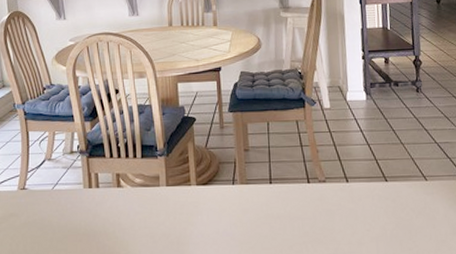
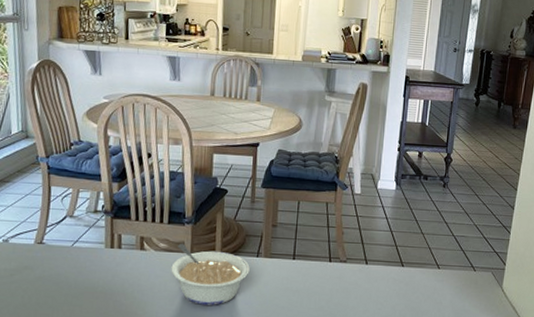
legume: none [149,176,227,240] -> present [171,243,250,305]

